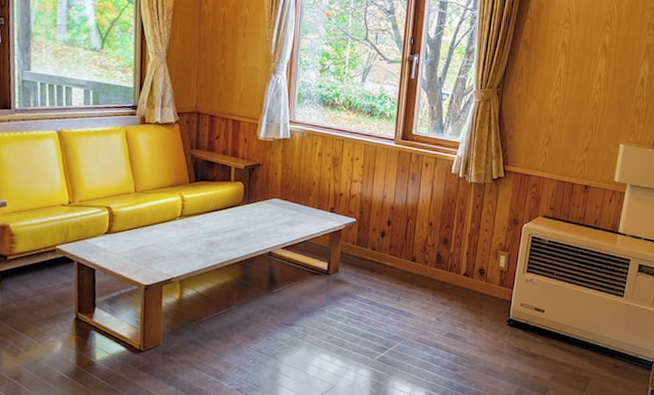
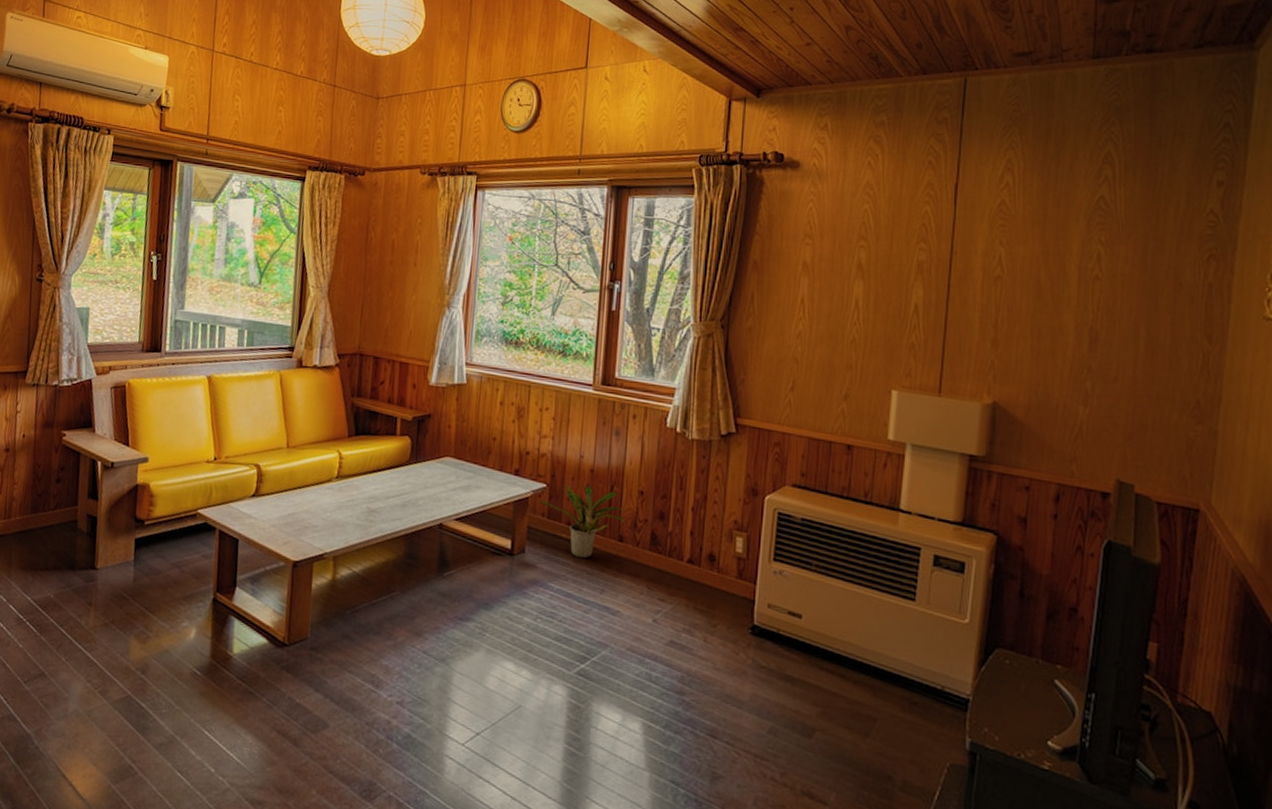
potted plant: none [351,219,418,276] -> present [540,485,627,559]

